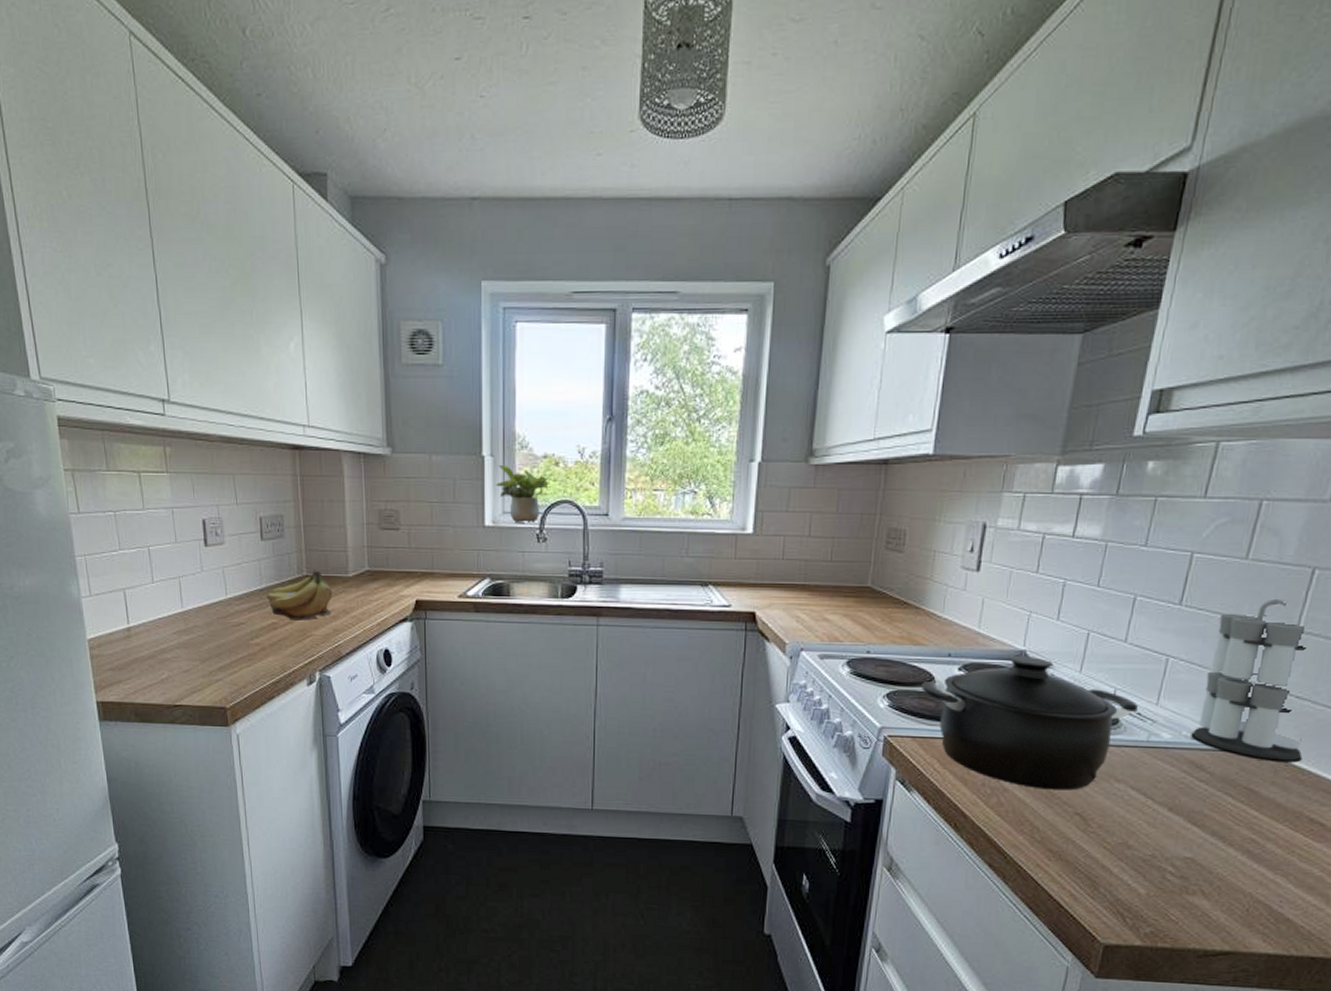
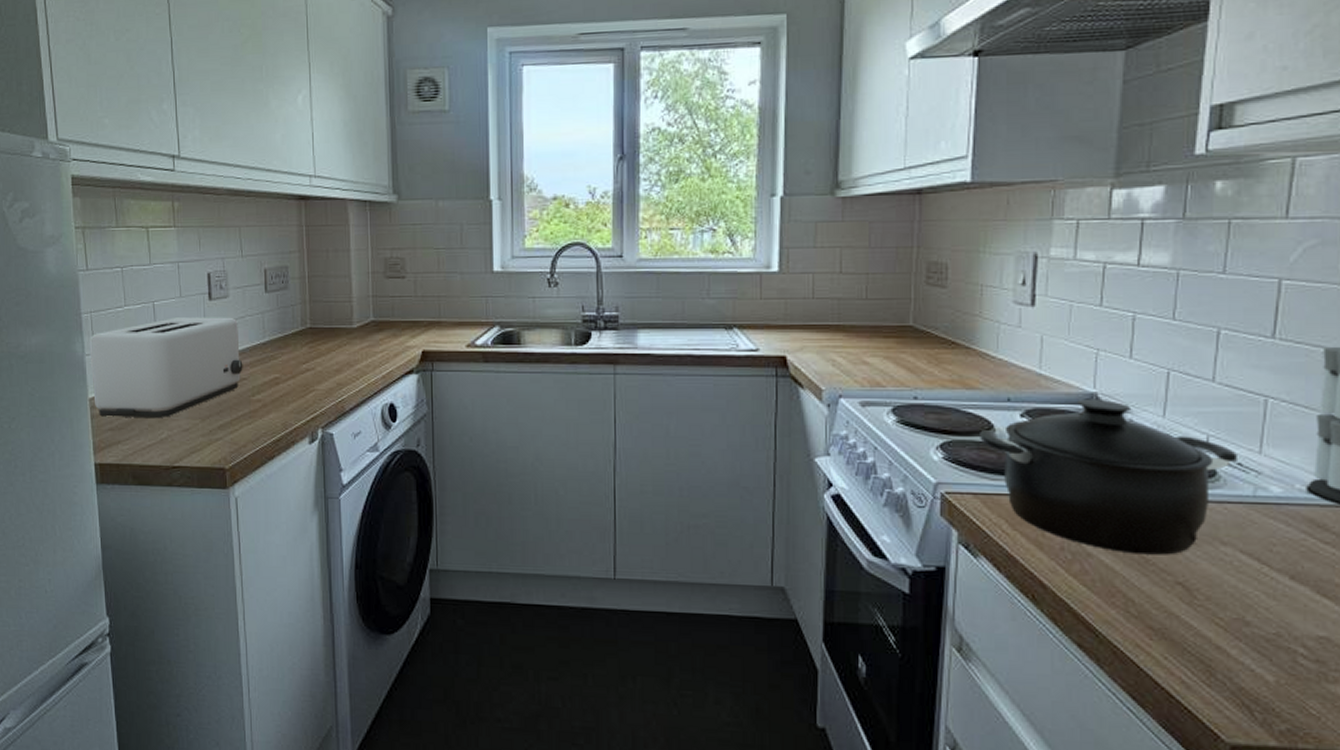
toaster: none [85,562,241,659] -> present [89,317,243,417]
fruit: present [266,568,333,621] -> none [269,320,337,375]
potted plant: present [496,465,552,523] -> none [504,209,563,267]

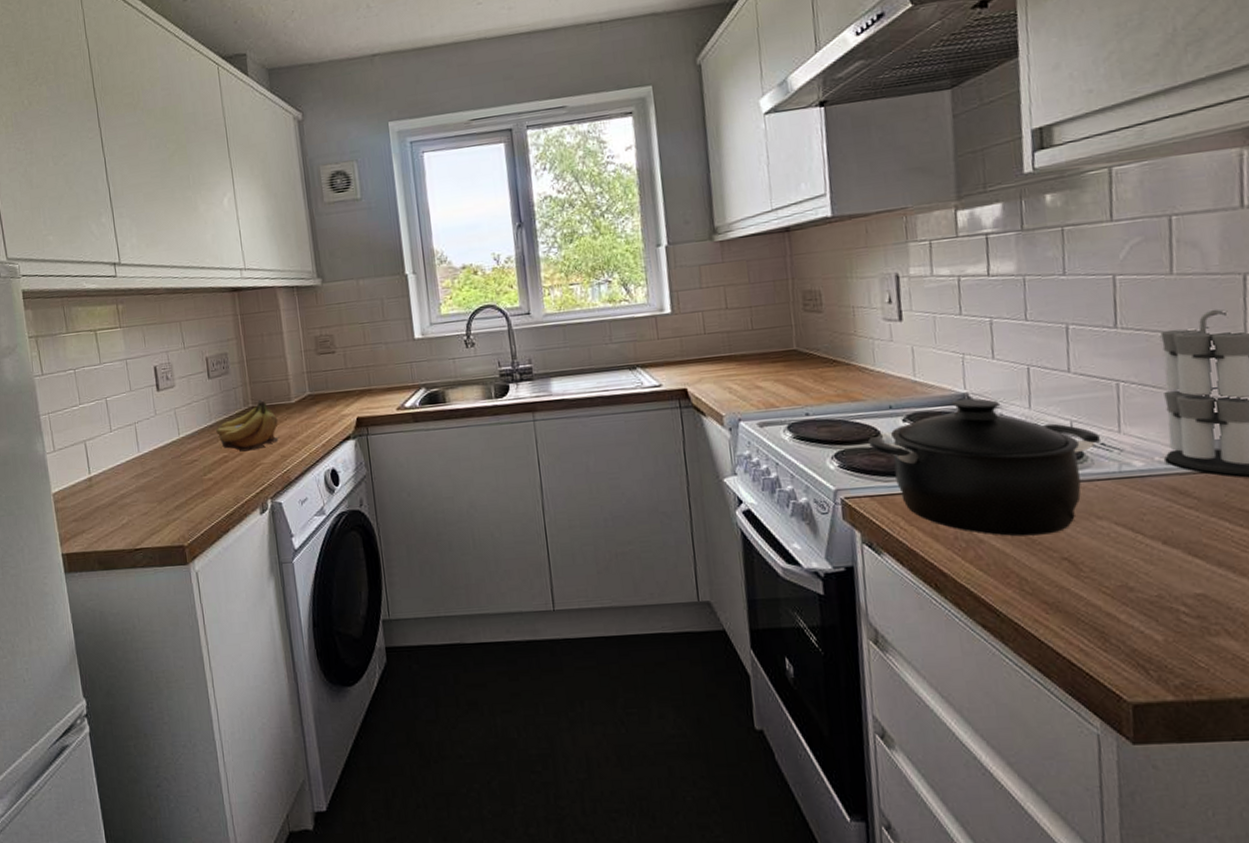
toaster: present [89,317,243,417] -> none [49,404,194,510]
fruit: none [269,320,337,375] -> present [216,399,279,452]

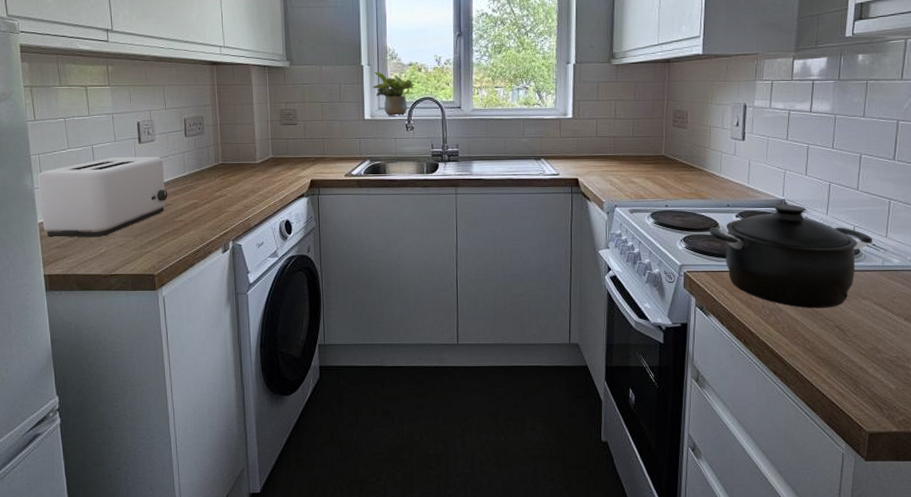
toaster: none [49,404,194,510] -> present [38,156,168,237]
fruit: present [216,399,279,452] -> none [189,158,243,200]
potted plant: none [421,280,474,332] -> present [373,72,416,116]

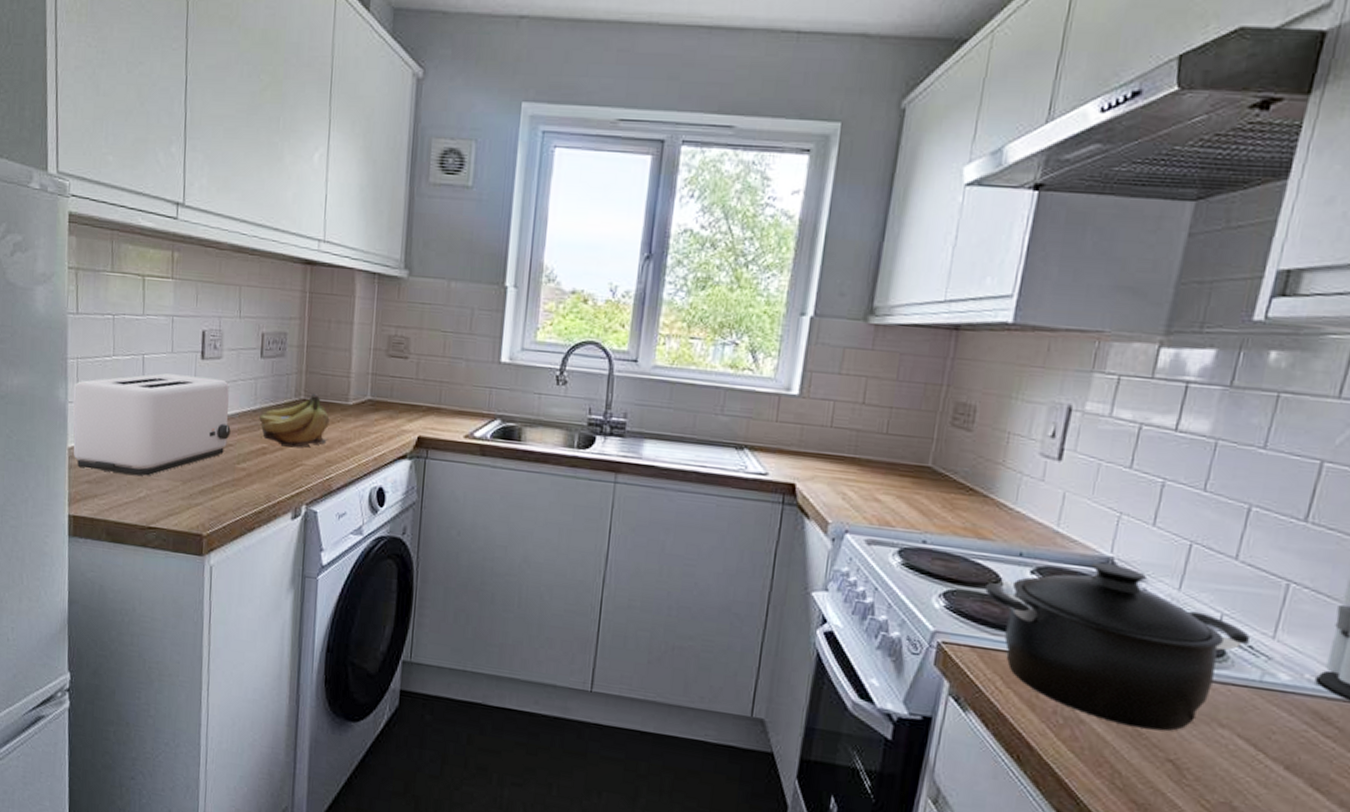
fruit: none [189,158,243,200] -> present [259,393,330,448]
potted plant: present [373,72,416,116] -> none [517,298,578,363]

